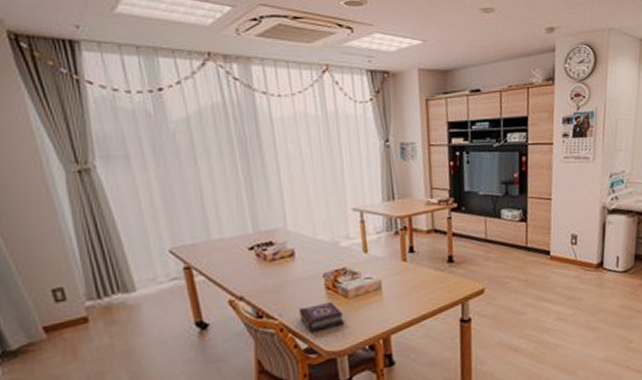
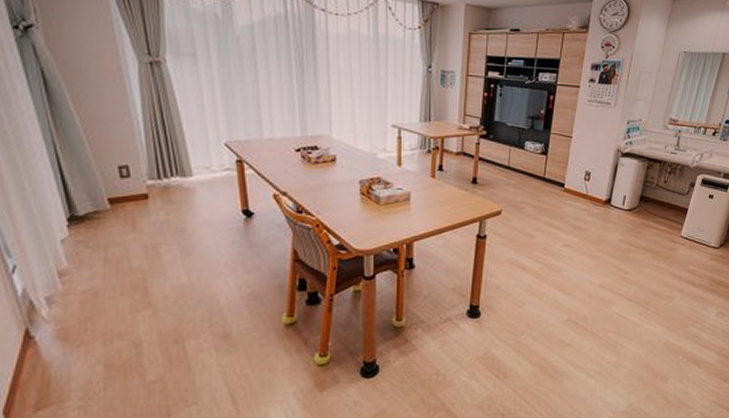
book: present [299,302,345,333] -> none [335,207,374,232]

